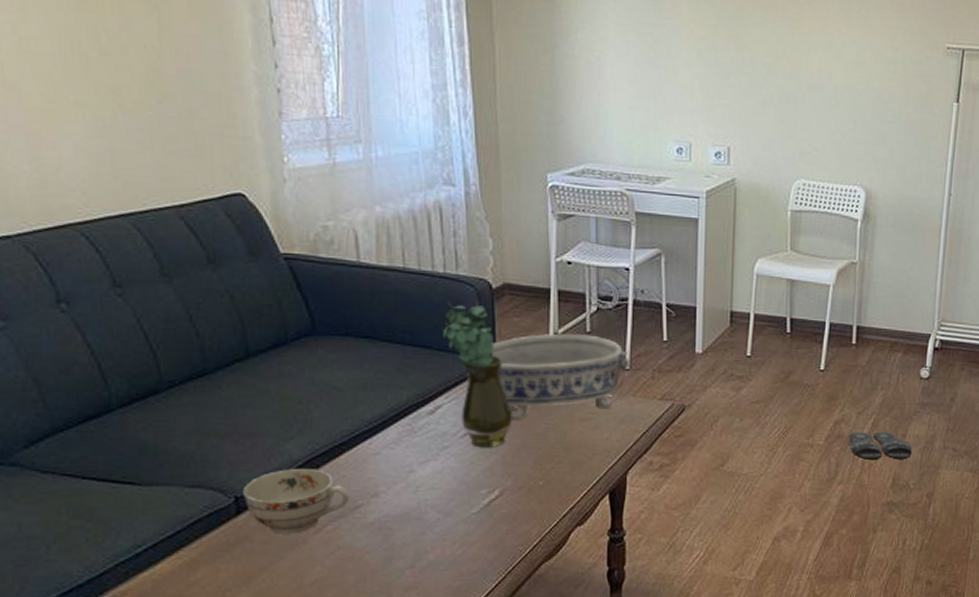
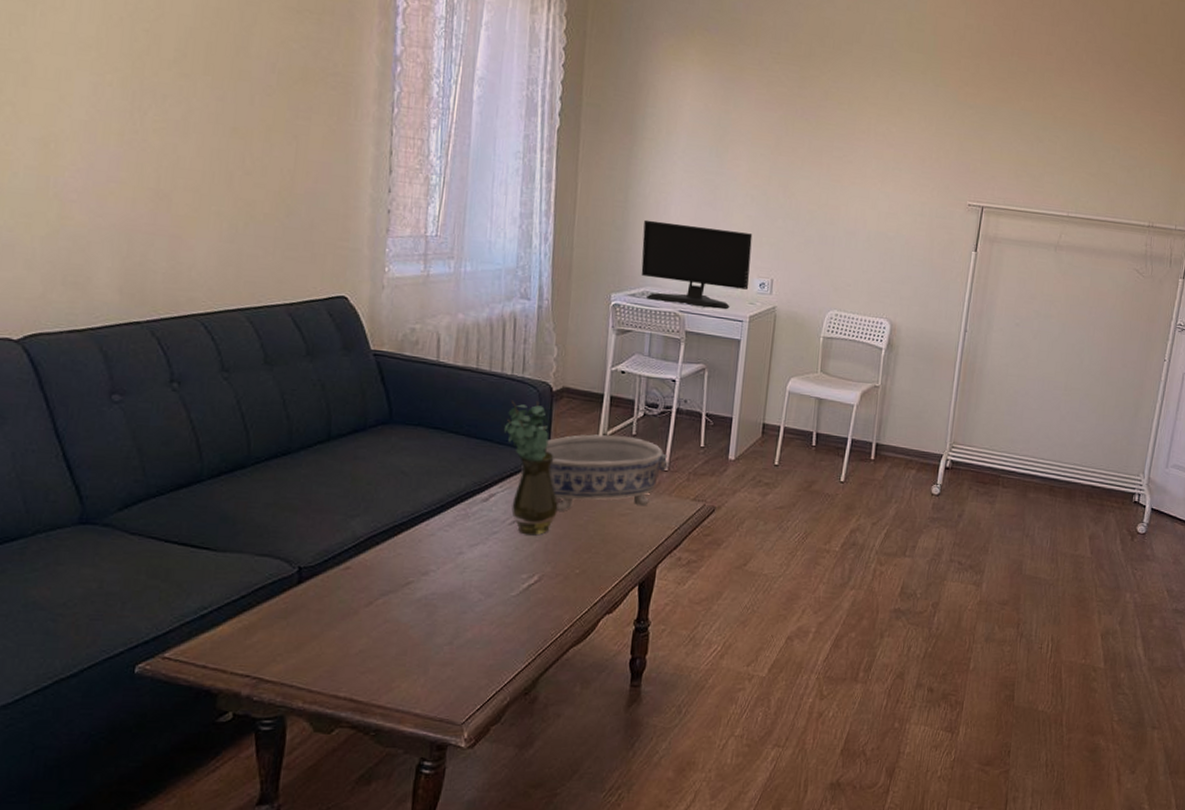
teacup: present [243,469,351,534] -> none [306,544,403,605]
computer monitor: none [577,85,703,185] -> present [641,219,753,310]
slippers: present [847,431,912,459] -> none [861,540,921,569]

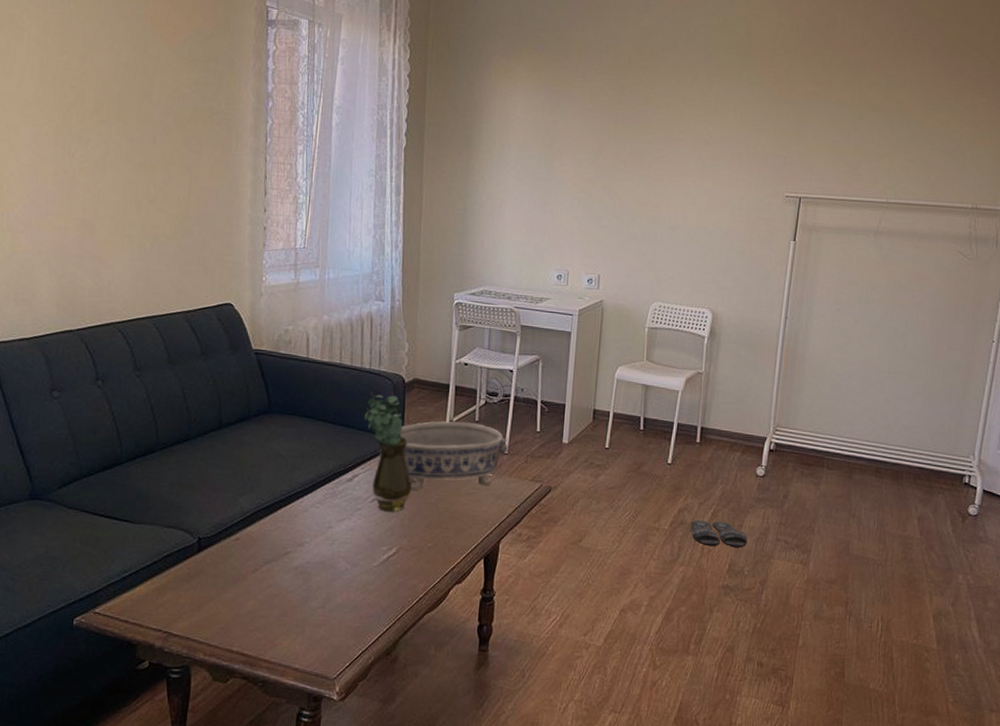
computer monitor: present [641,219,753,310] -> none [480,225,580,305]
slippers: none [861,540,921,569] -> present [689,519,747,548]

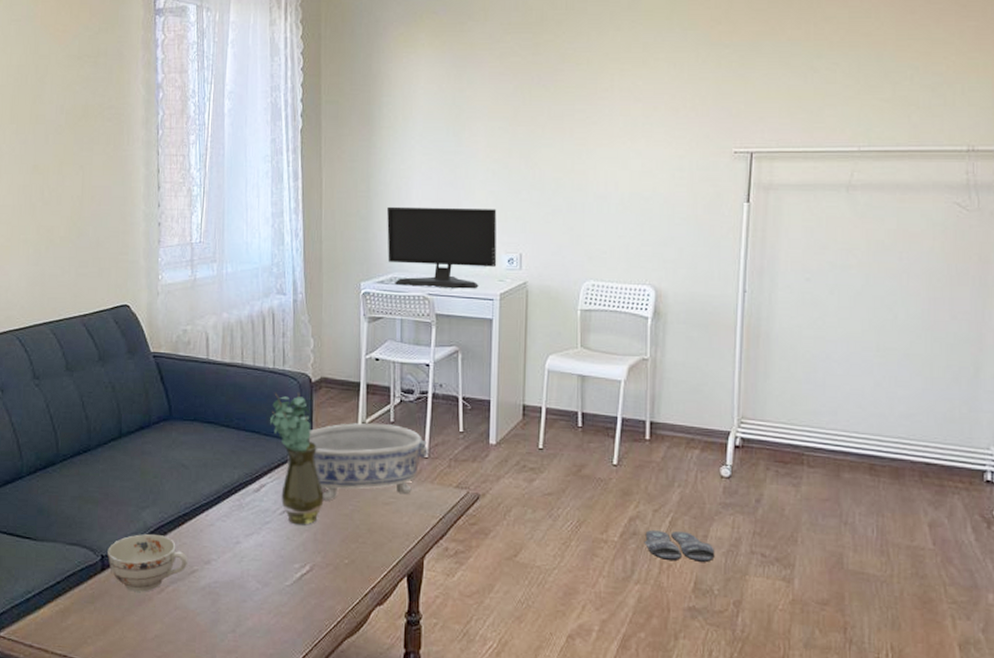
teacup: none [204,518,283,572] -> present [107,534,189,592]
computer monitor: none [480,225,580,305] -> present [387,206,497,289]

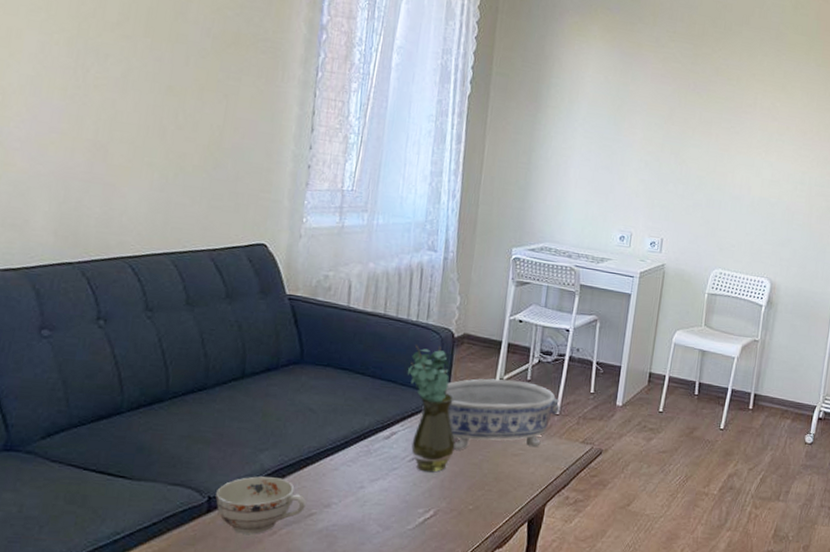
computer monitor: present [387,206,497,289] -> none [540,180,645,266]
slippers: present [644,529,715,562] -> none [738,485,794,513]

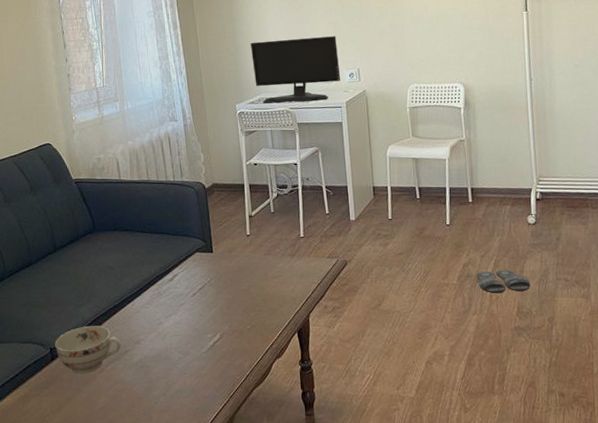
vase: present [407,344,455,473] -> none [175,198,225,303]
decorative bowl: present [421,378,560,450] -> none [193,214,304,281]
computer monitor: none [540,180,645,266] -> present [251,36,341,104]
slippers: none [738,485,794,513] -> present [476,269,530,293]

